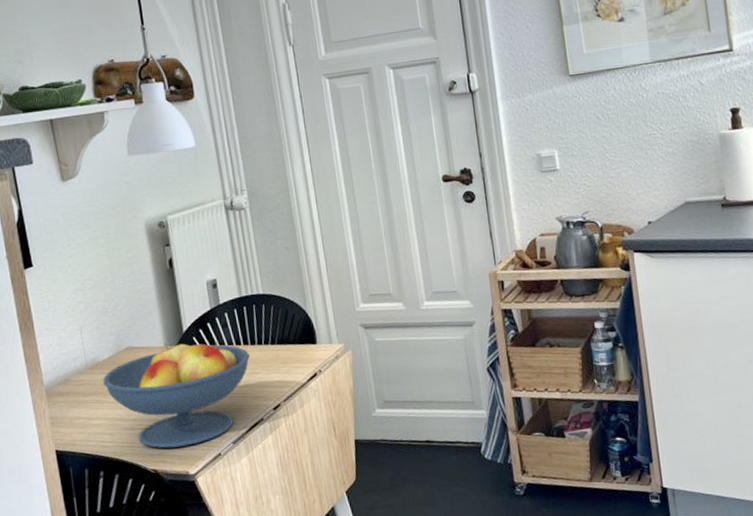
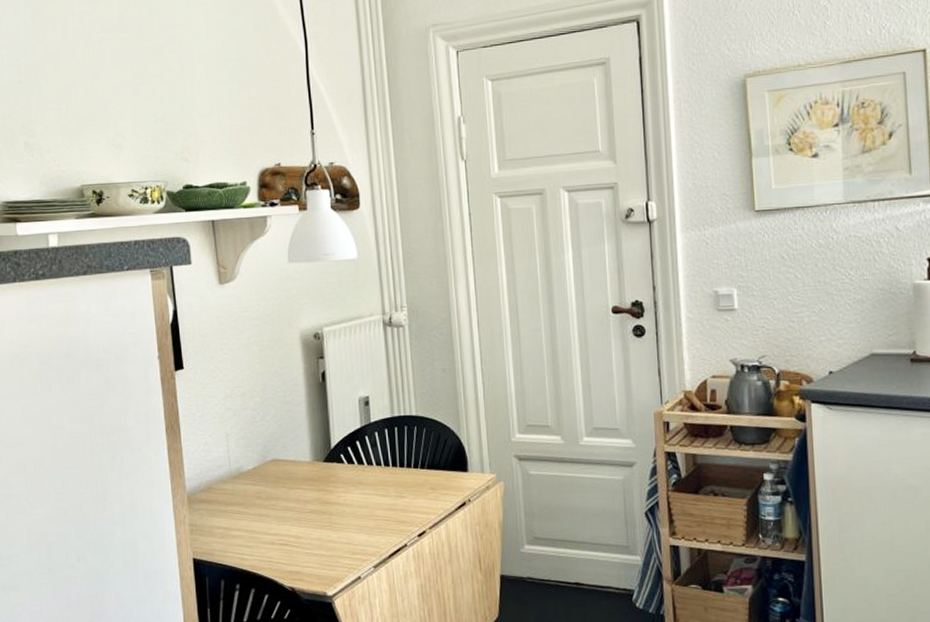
fruit bowl: present [103,340,251,449] -> none [246,458,399,567]

